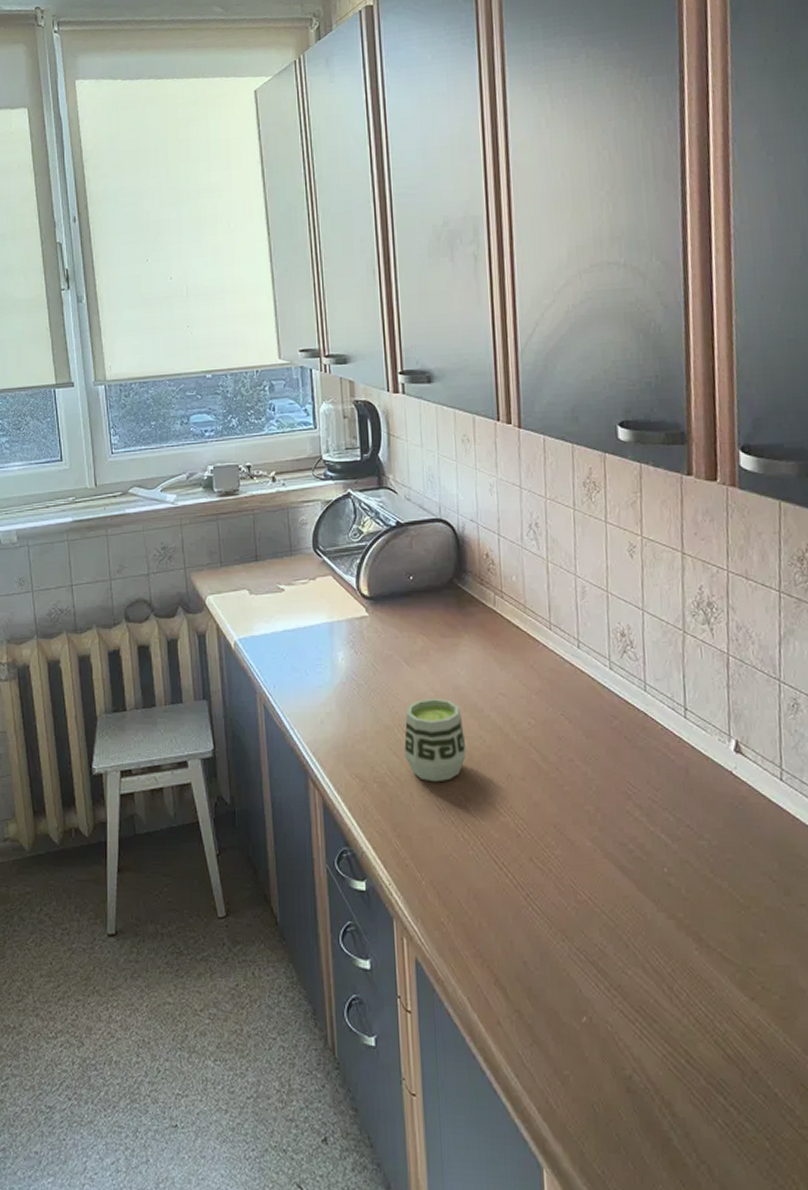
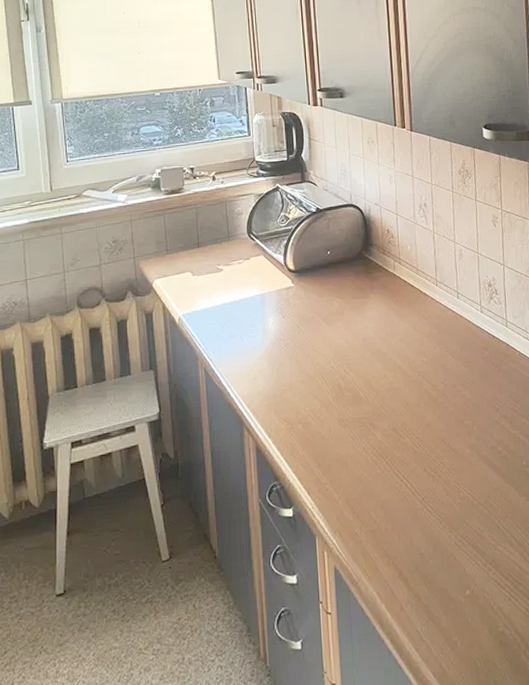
cup: present [404,698,467,783] -> none [324,348,374,418]

